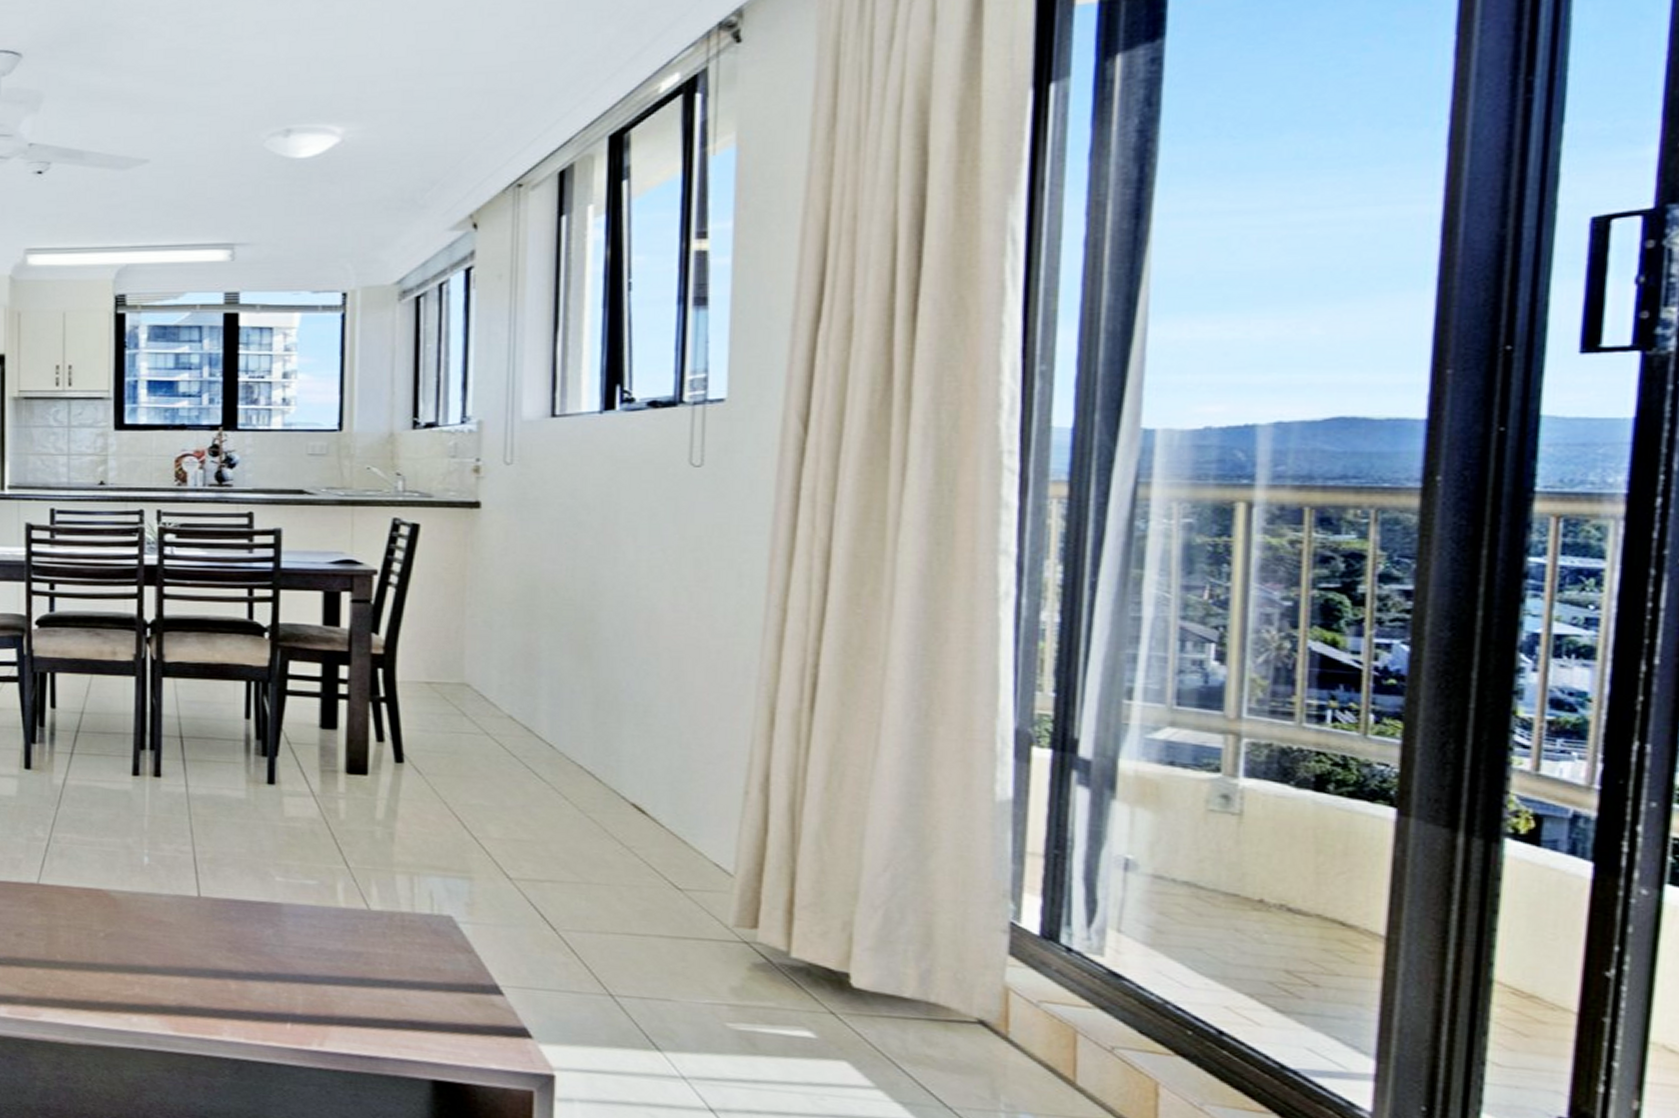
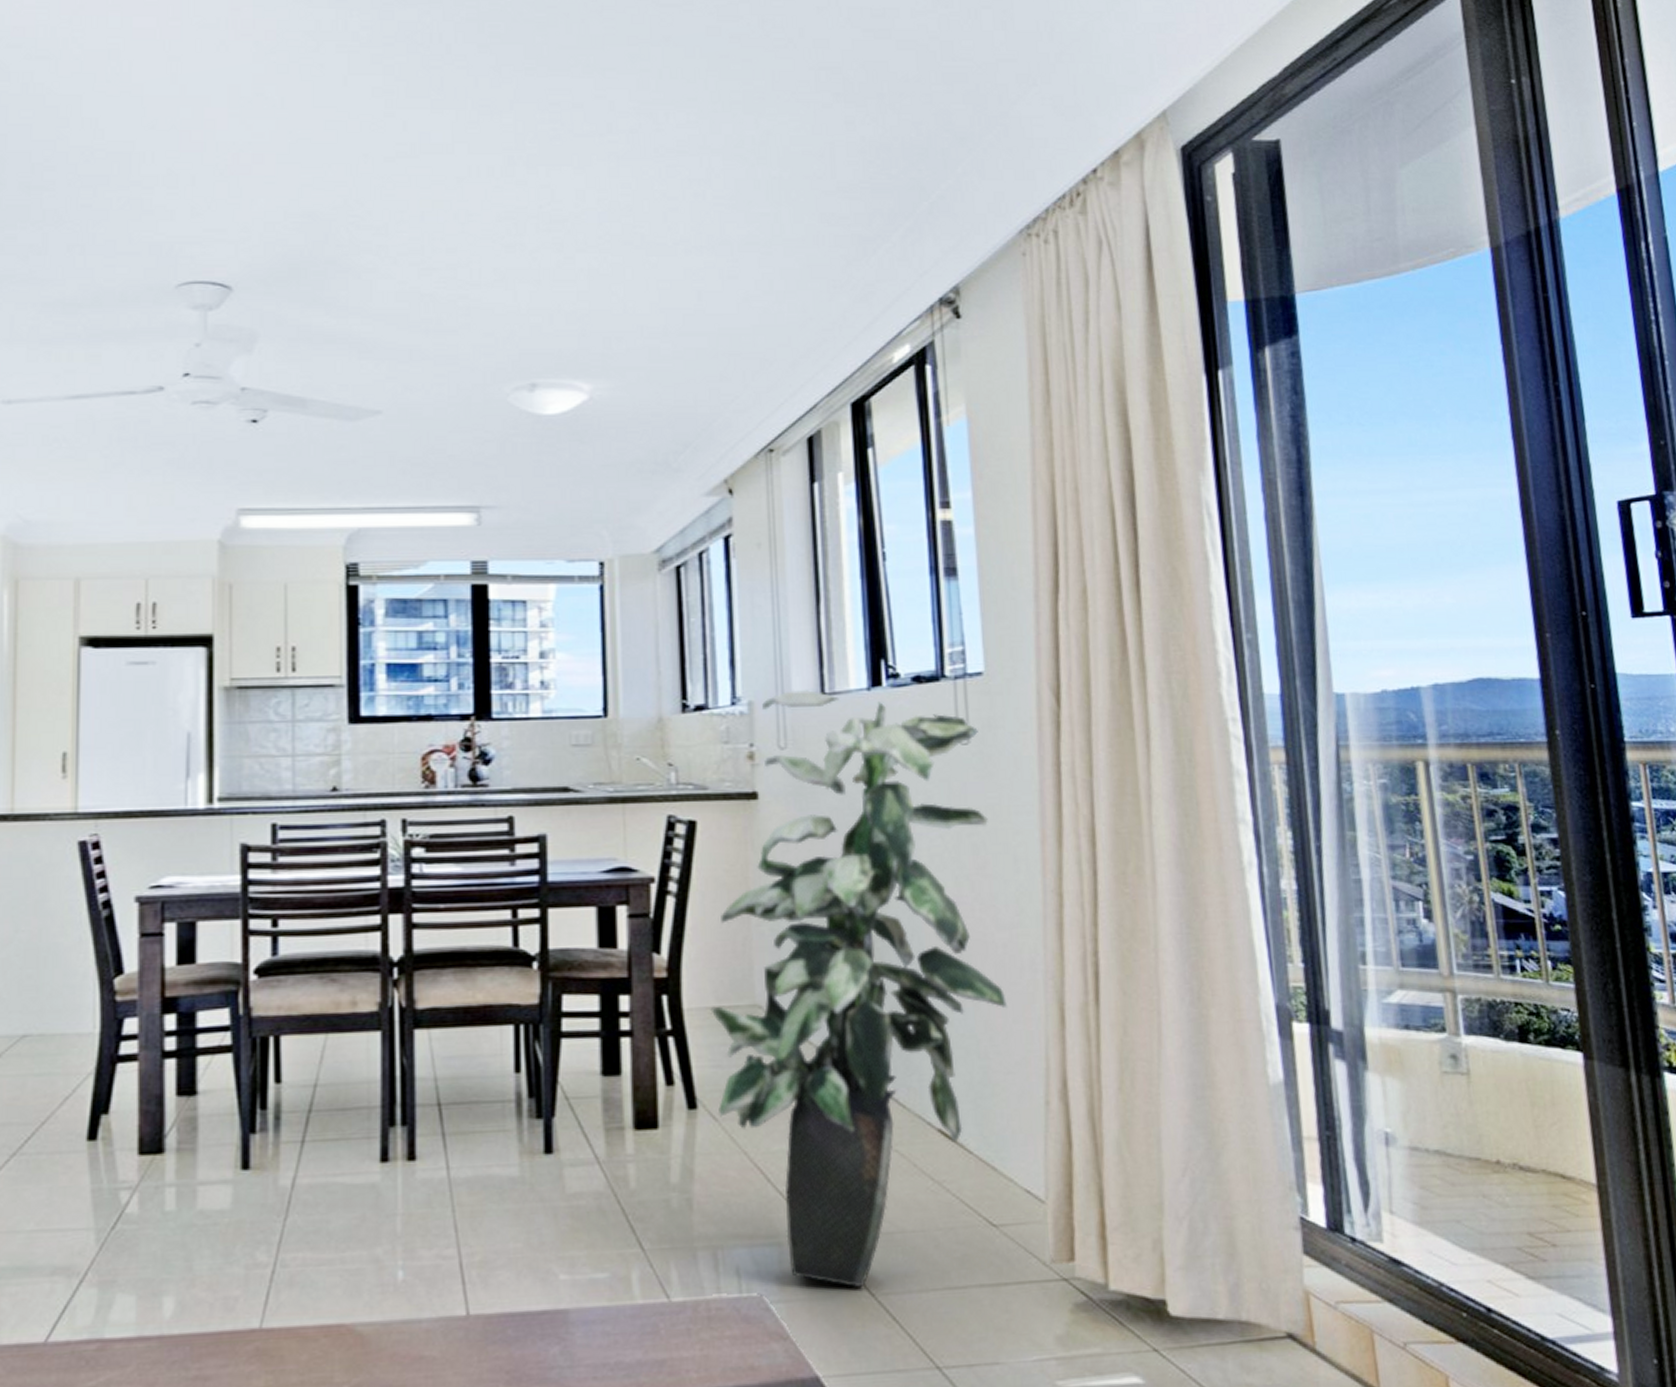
indoor plant: none [421,412,715,923] -> present [710,690,1007,1288]

